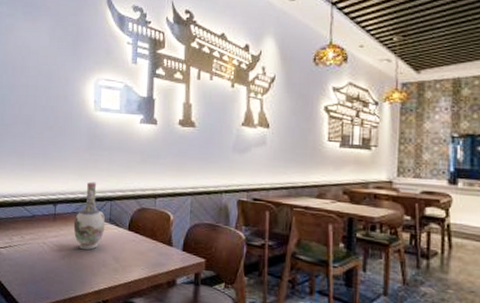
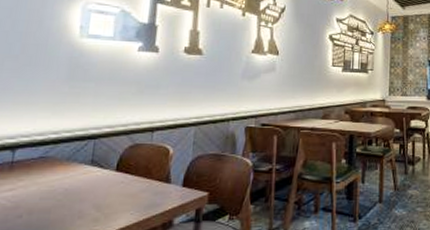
vase: present [73,181,106,250] -> none [39,118,86,202]

